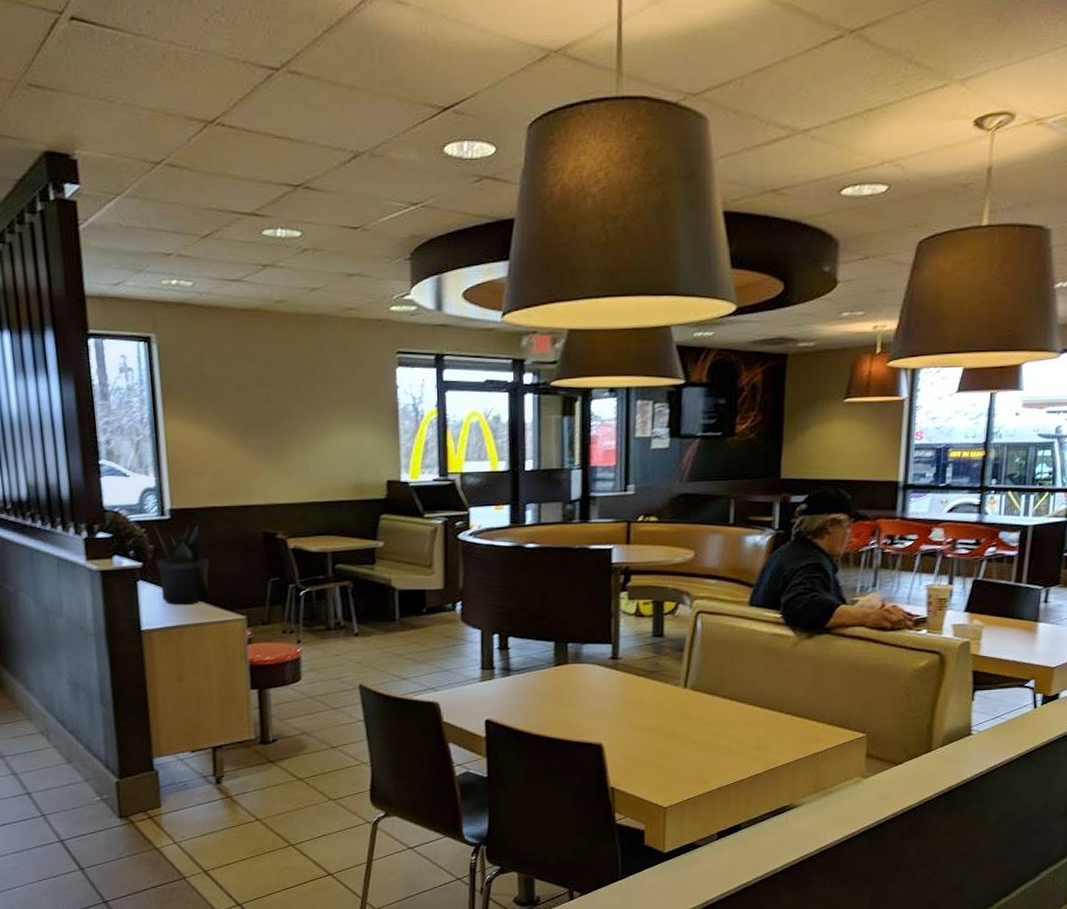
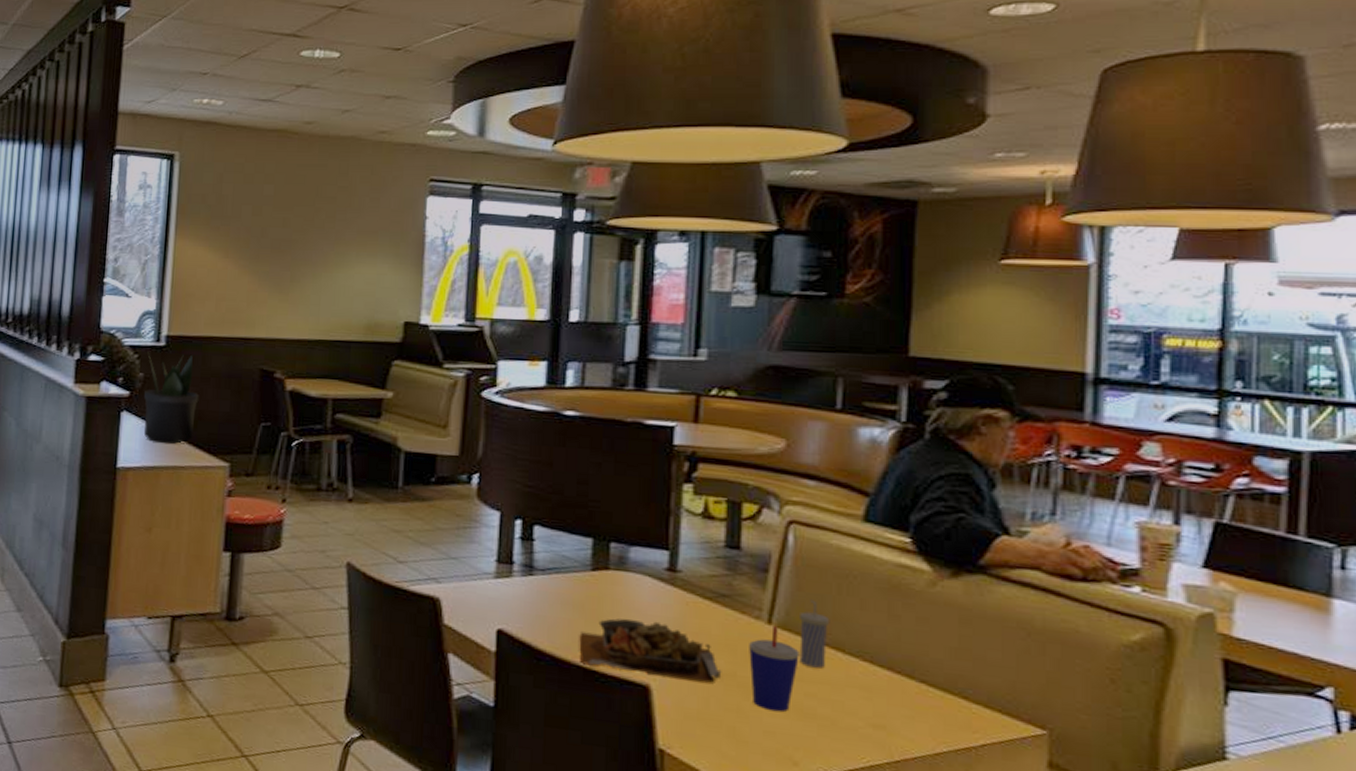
food tray: none [548,697,653,737] -> present [579,618,722,683]
beverage cup: none [671,689,706,749] -> present [749,626,799,712]
beverage cup: none [706,666,727,714] -> present [799,599,830,669]

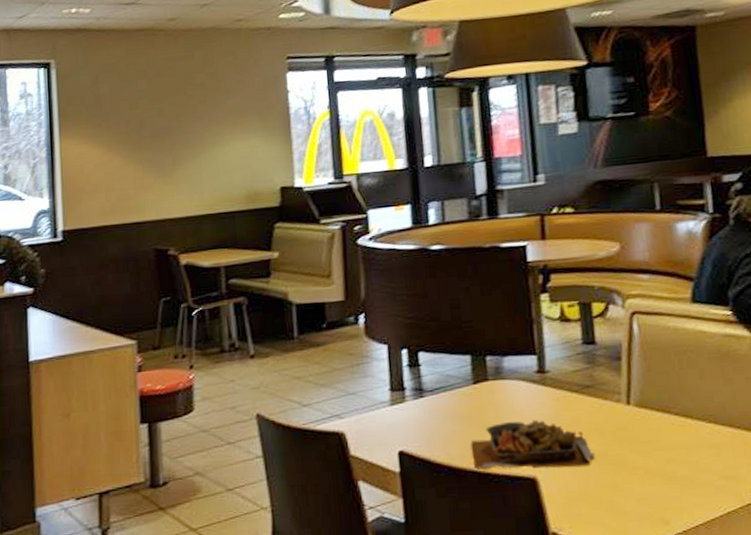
planter: present [143,352,199,444] -> none [46,246,101,332]
beverage cup: present [749,626,799,712] -> none [614,406,657,481]
beverage cup: present [799,599,830,669] -> none [652,377,679,436]

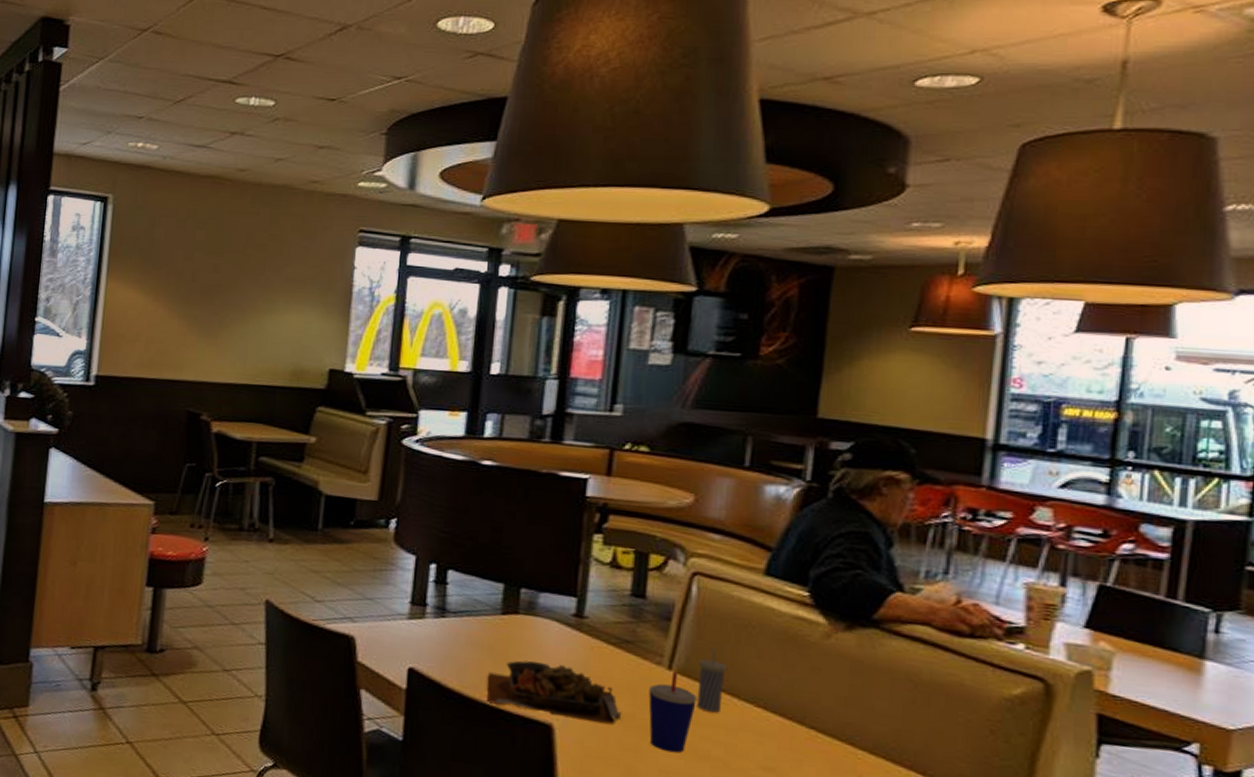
beverage cup: none [614,406,657,481] -> present [648,672,697,753]
beverage cup: none [652,377,679,436] -> present [696,647,728,713]

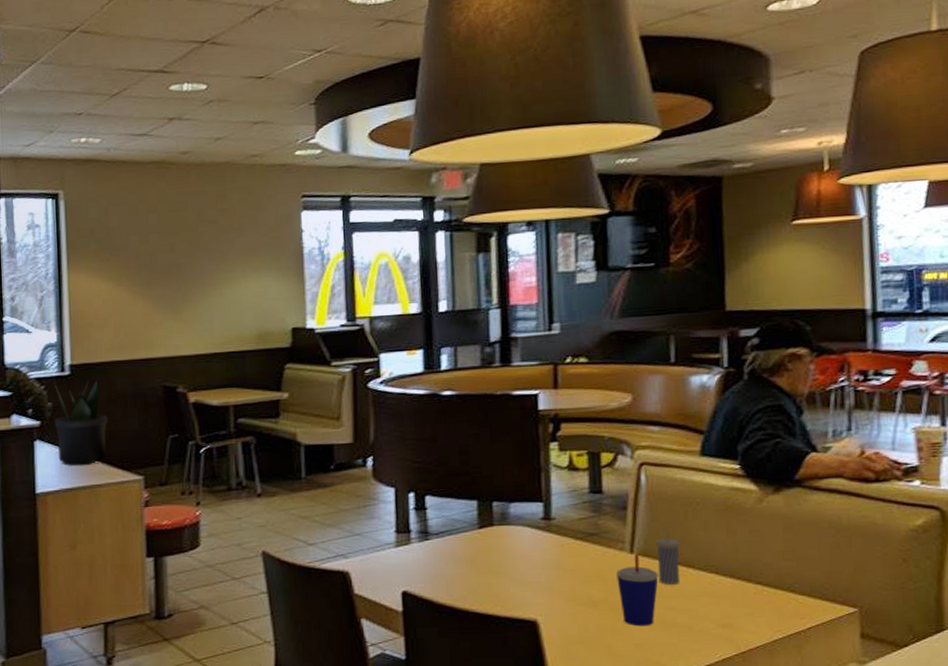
planter: none [71,391,127,481] -> present [53,381,108,465]
food tray: present [487,660,622,724] -> none [473,564,596,611]

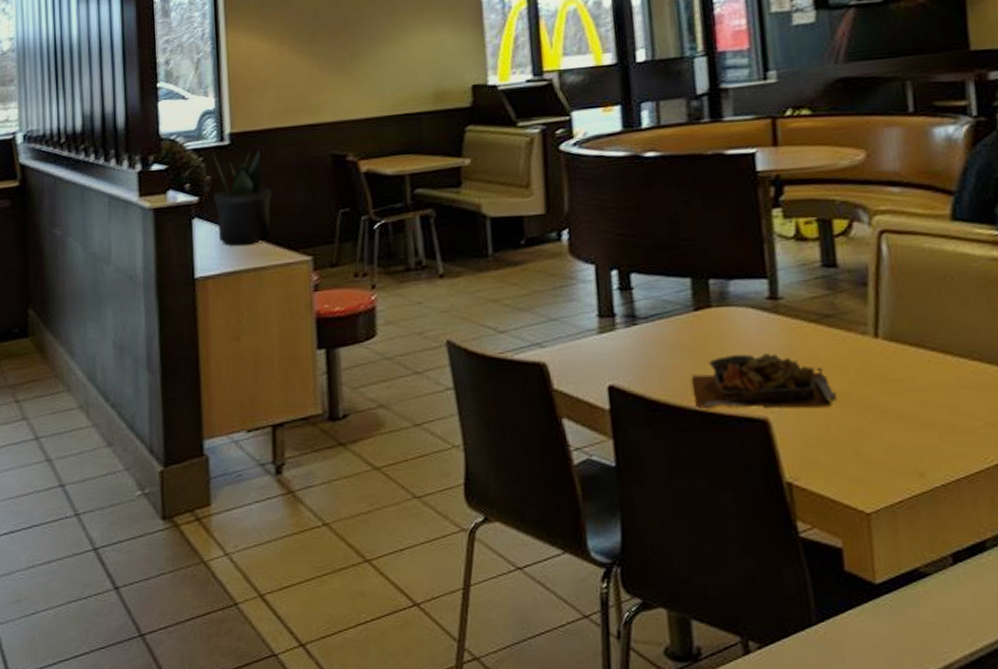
food tray: none [473,564,596,611] -> present [691,352,837,408]
beverage cup: present [616,554,659,627] -> none [859,339,911,426]
beverage cup: present [656,527,681,585] -> none [904,306,936,375]

